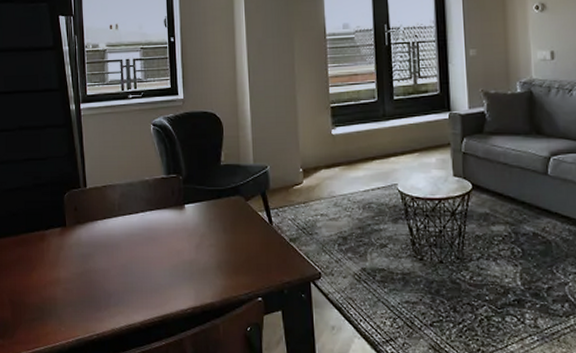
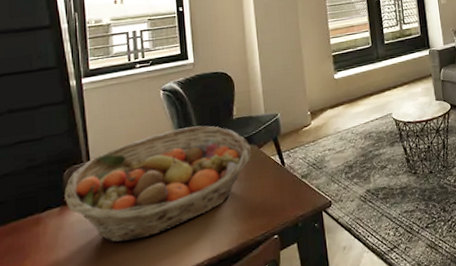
fruit basket: none [65,167,238,274] -> present [64,125,251,243]

